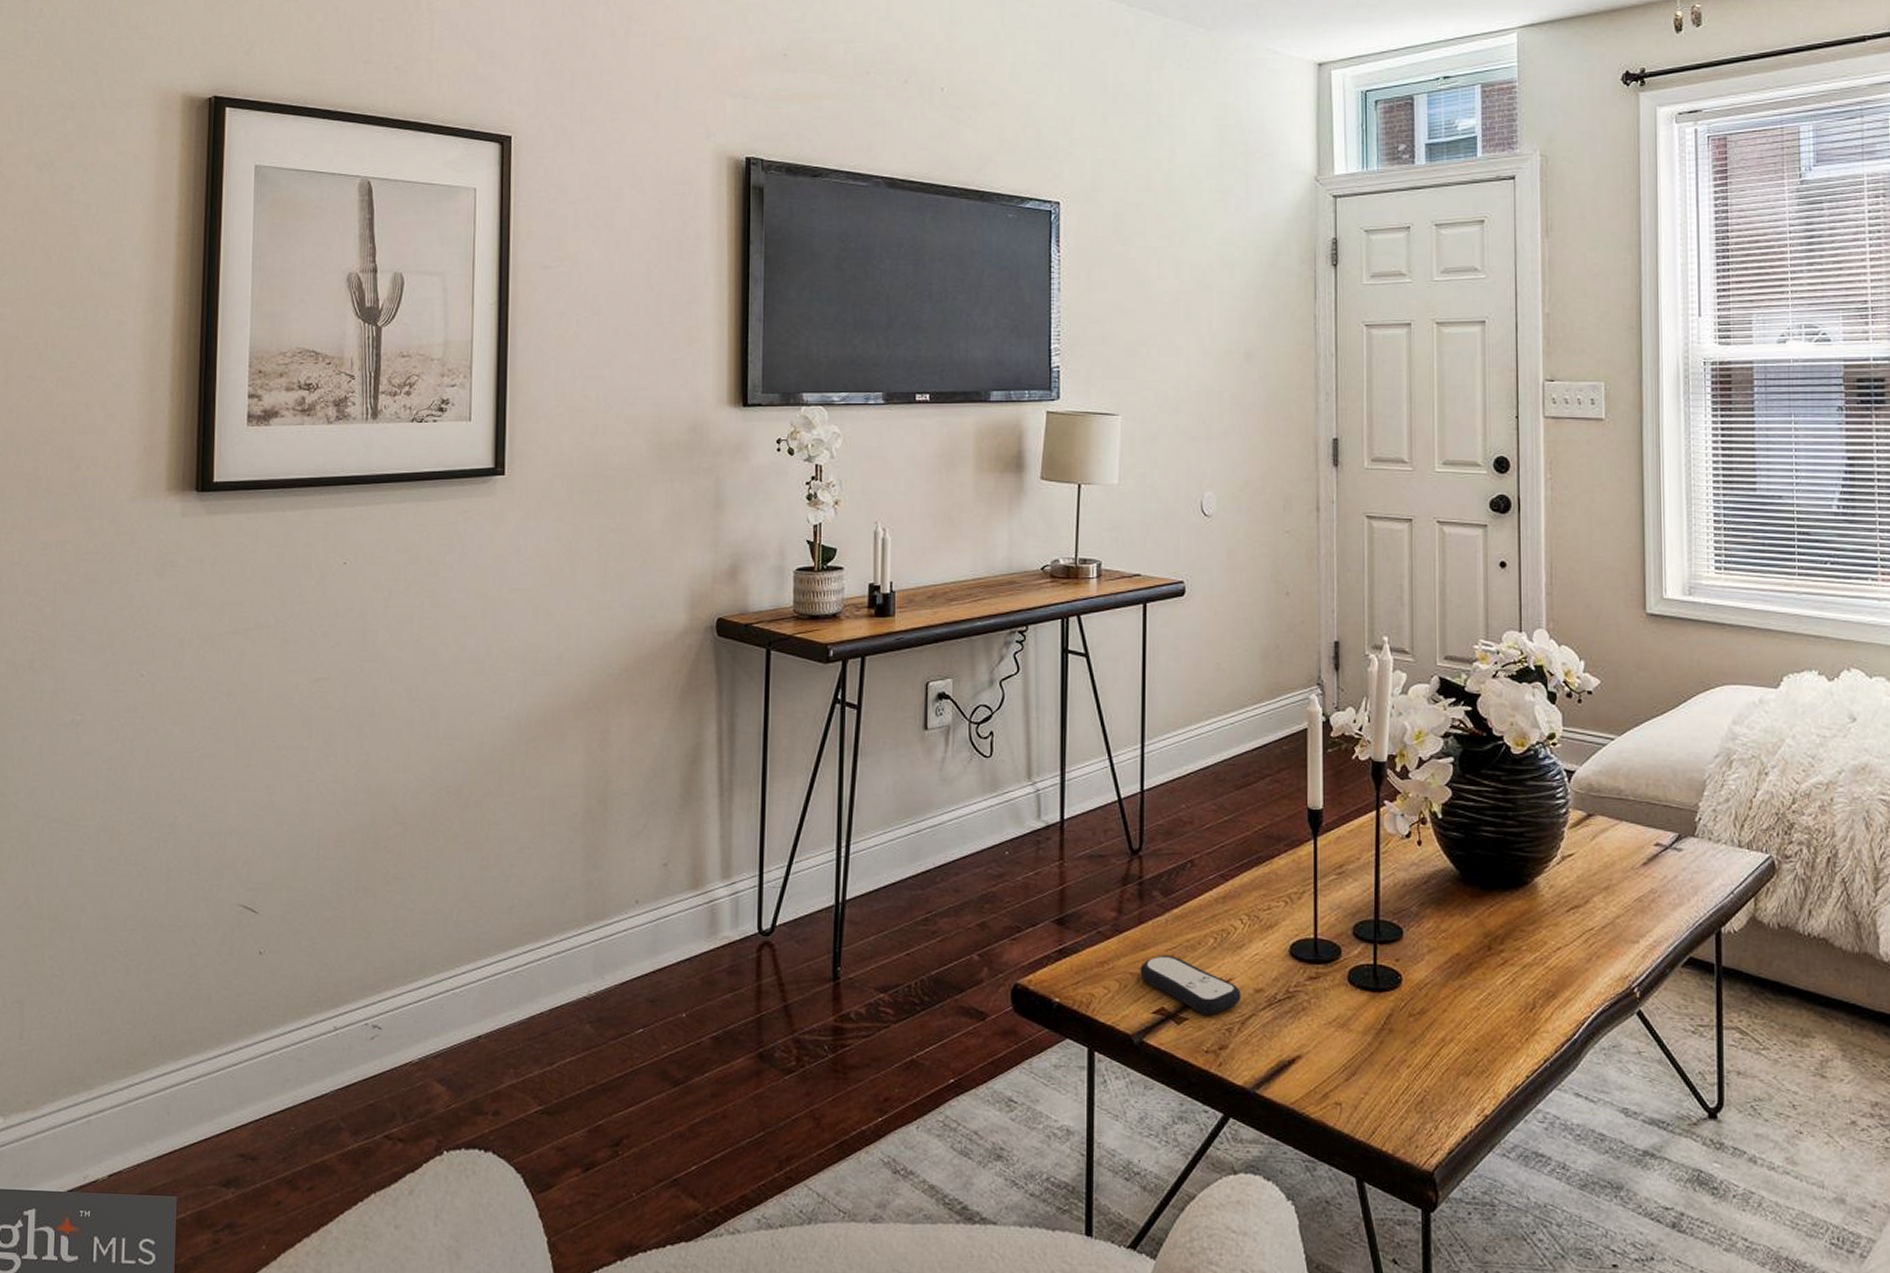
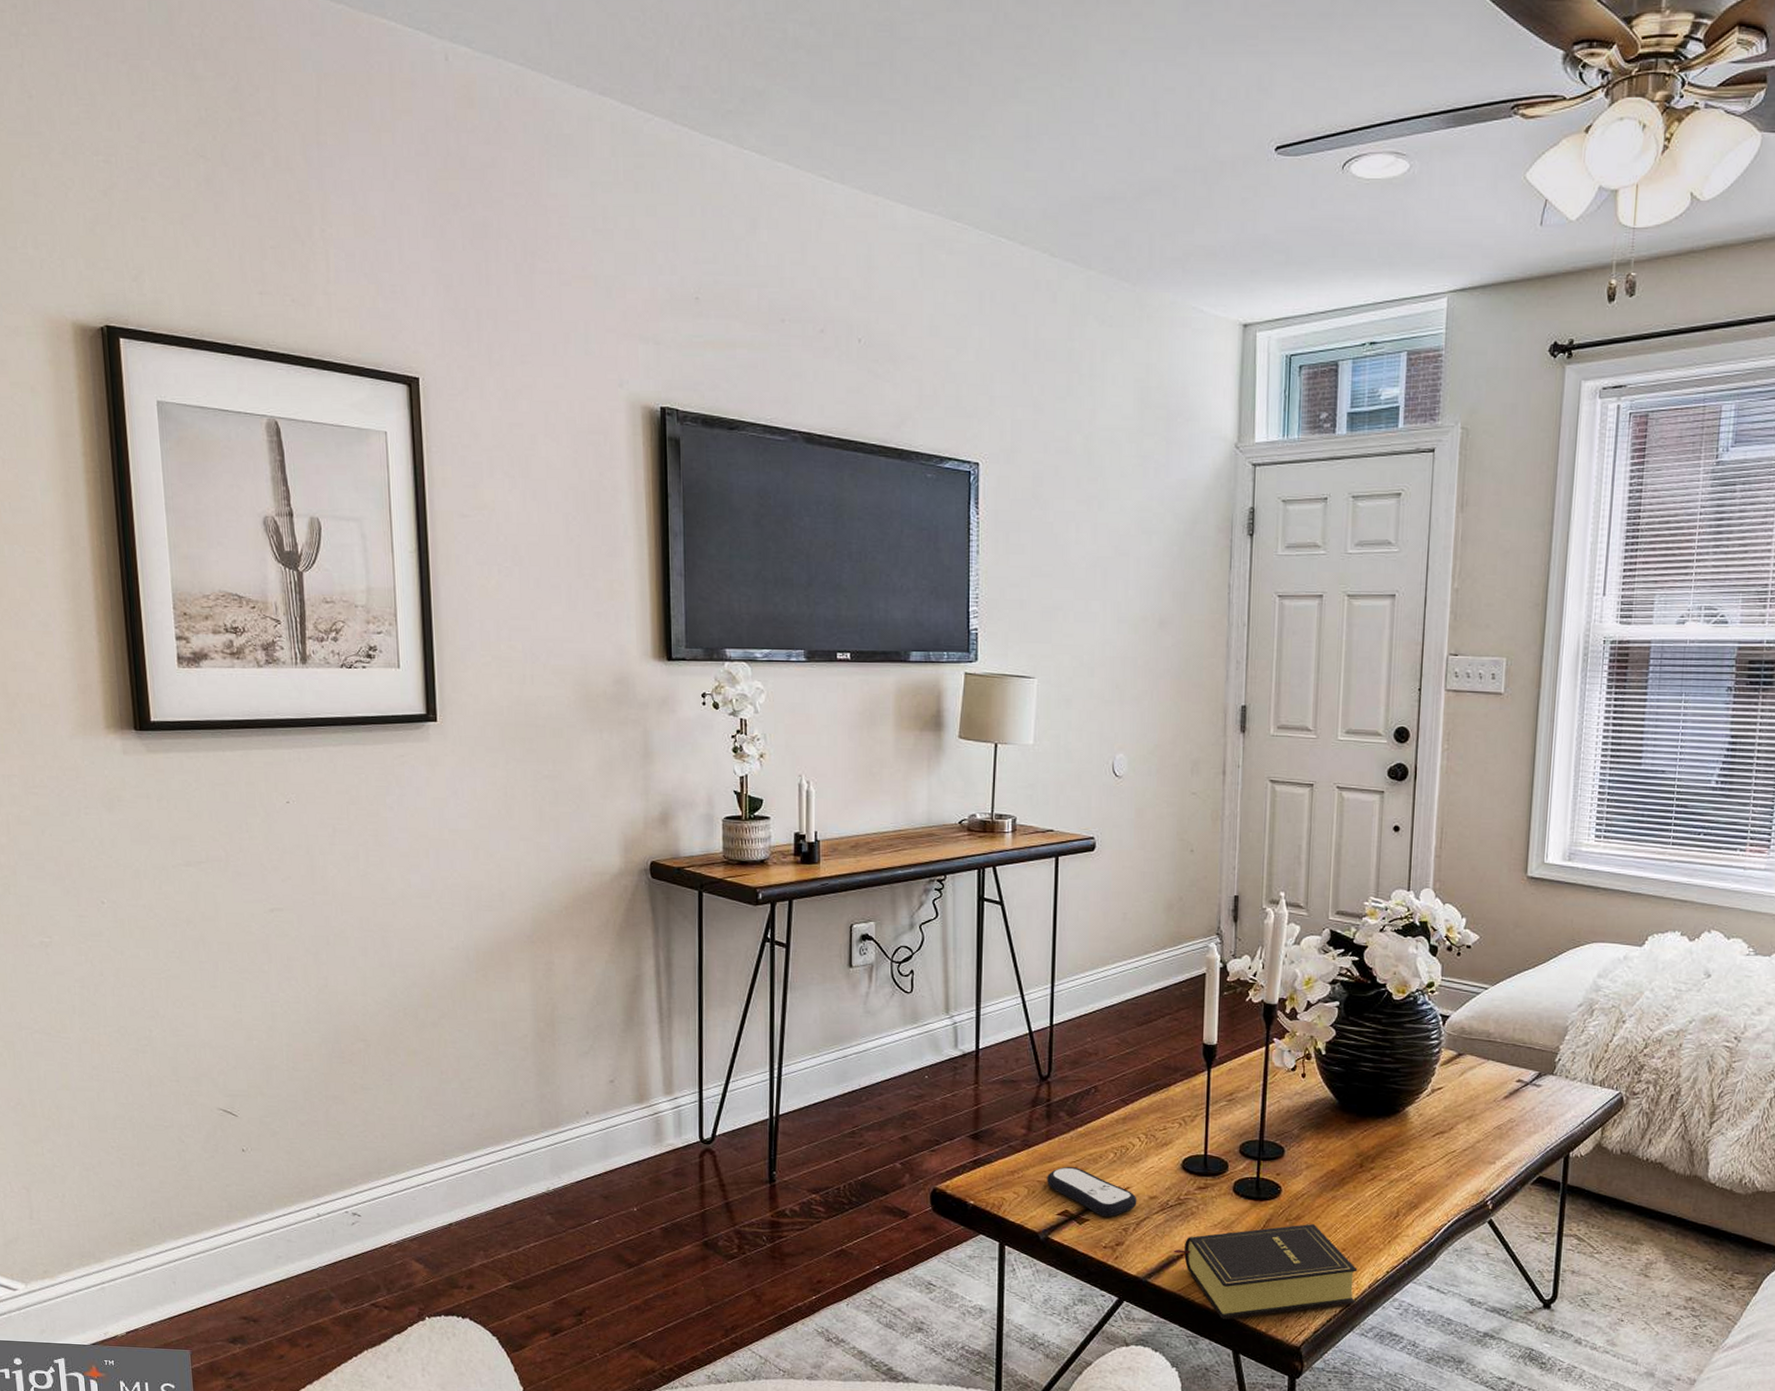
book: none [1283,1019,1494,1140] -> present [1173,1224,1358,1320]

